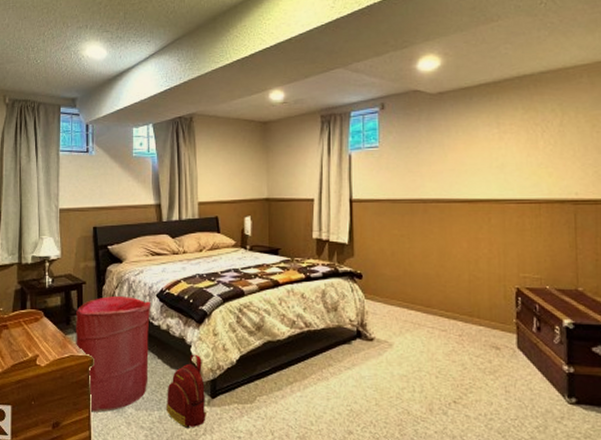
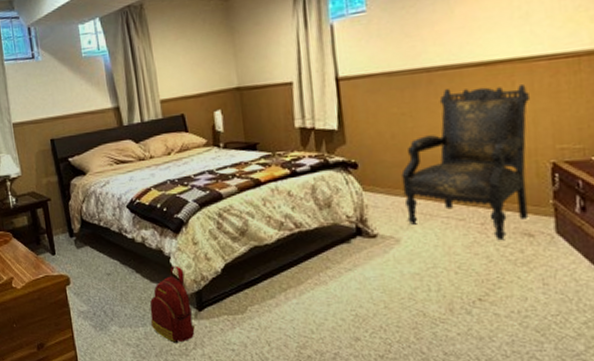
laundry hamper: present [76,295,151,413] -> none [45,210,129,332]
armchair: none [398,219,503,350] -> present [401,85,531,239]

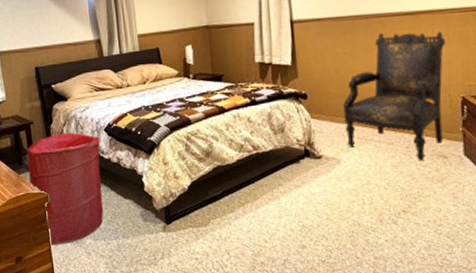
laundry hamper: none [45,210,129,332] -> present [27,132,103,245]
backpack: present [149,265,195,343] -> none [122,183,163,254]

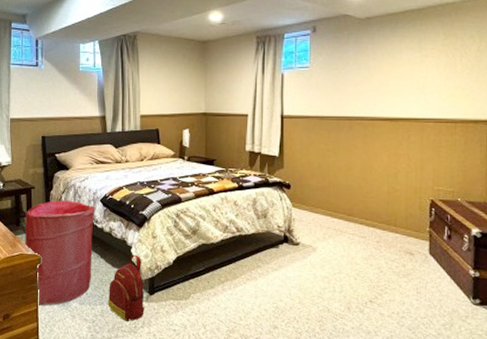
backpack: none [122,183,163,254] -> present [108,254,145,321]
armchair: present [343,32,447,160] -> none [322,135,420,255]

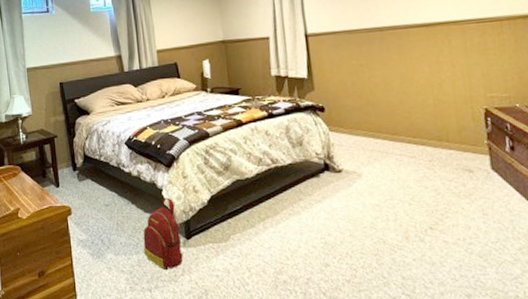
laundry hamper: present [25,200,95,306] -> none [51,146,124,259]

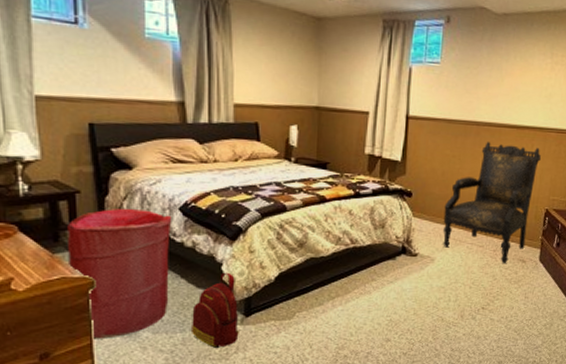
laundry hamper: none [51,146,124,259] -> present [68,208,172,339]
armchair: none [361,43,468,174] -> present [443,142,542,263]

